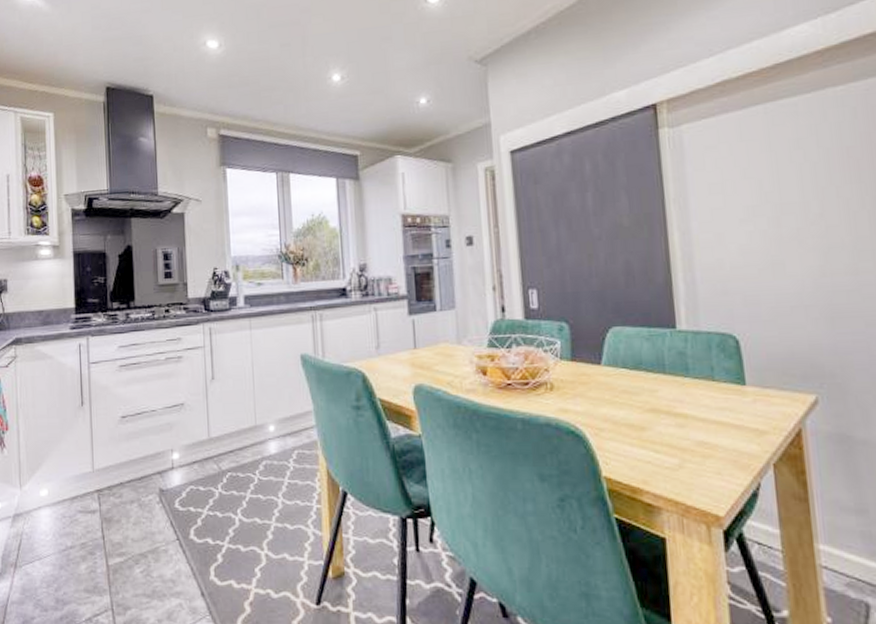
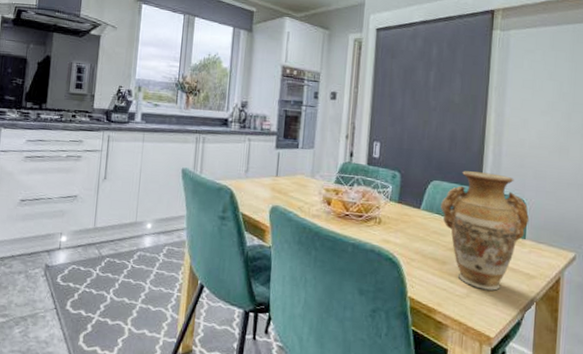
vase: none [626,307,747,456] -> present [441,171,530,291]

